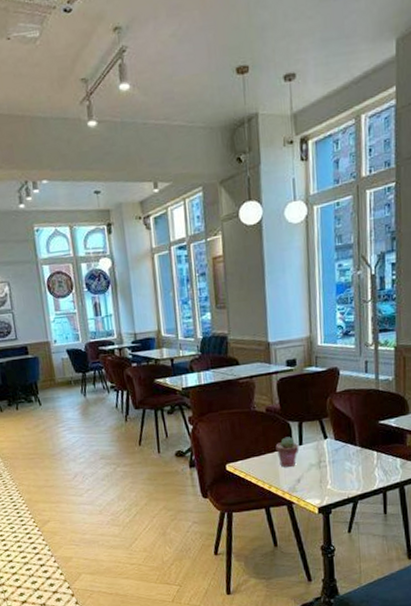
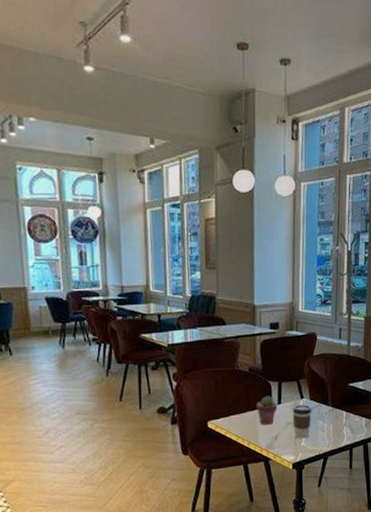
coffee cup: none [315,445,338,482] -> present [292,404,312,439]

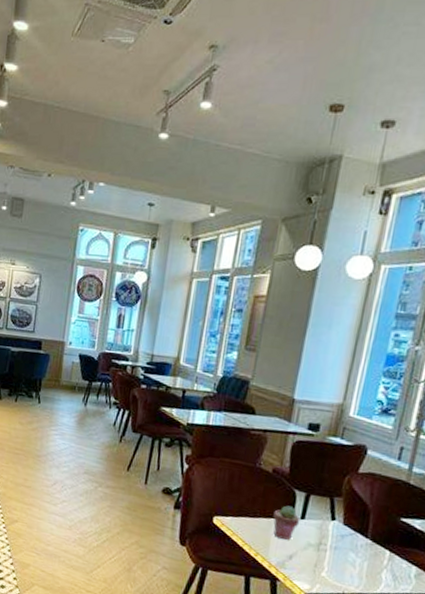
coffee cup: present [292,404,312,439] -> none [314,526,344,569]

